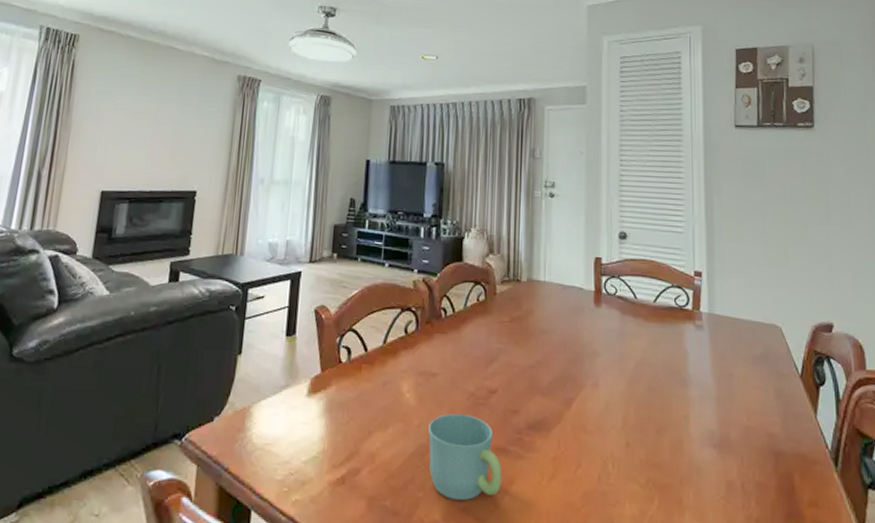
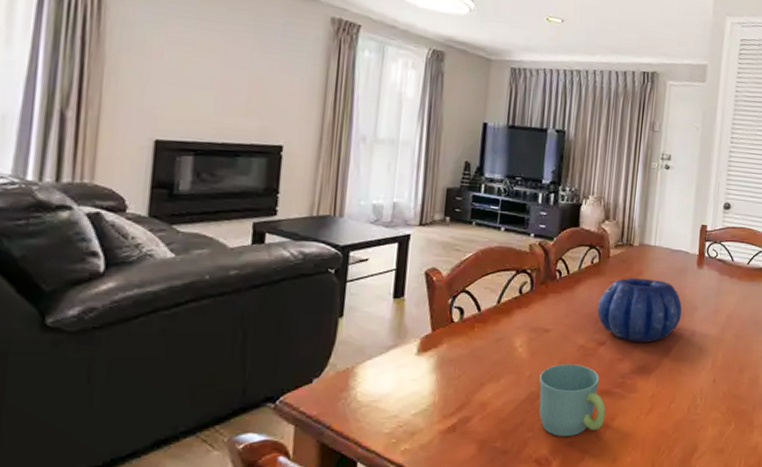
decorative bowl: none [485,317,582,393] -> present [597,277,682,342]

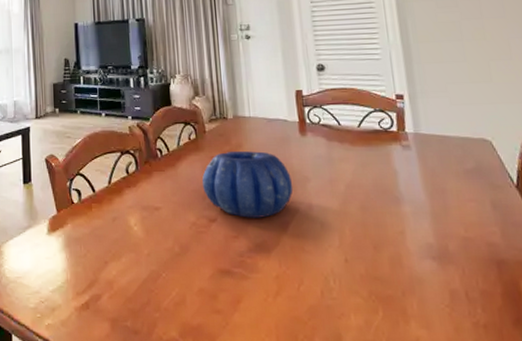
mug: present [538,363,606,437] -> none [157,241,230,319]

